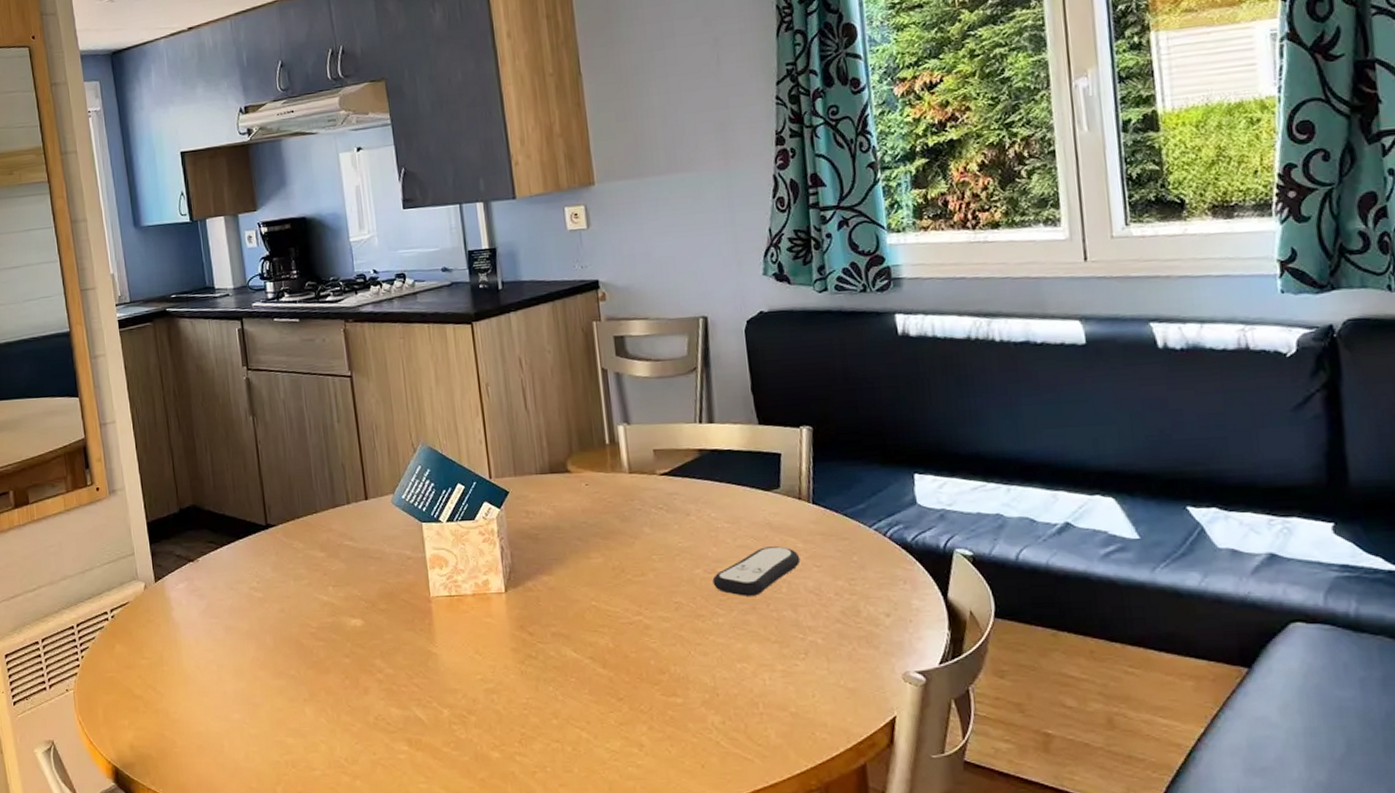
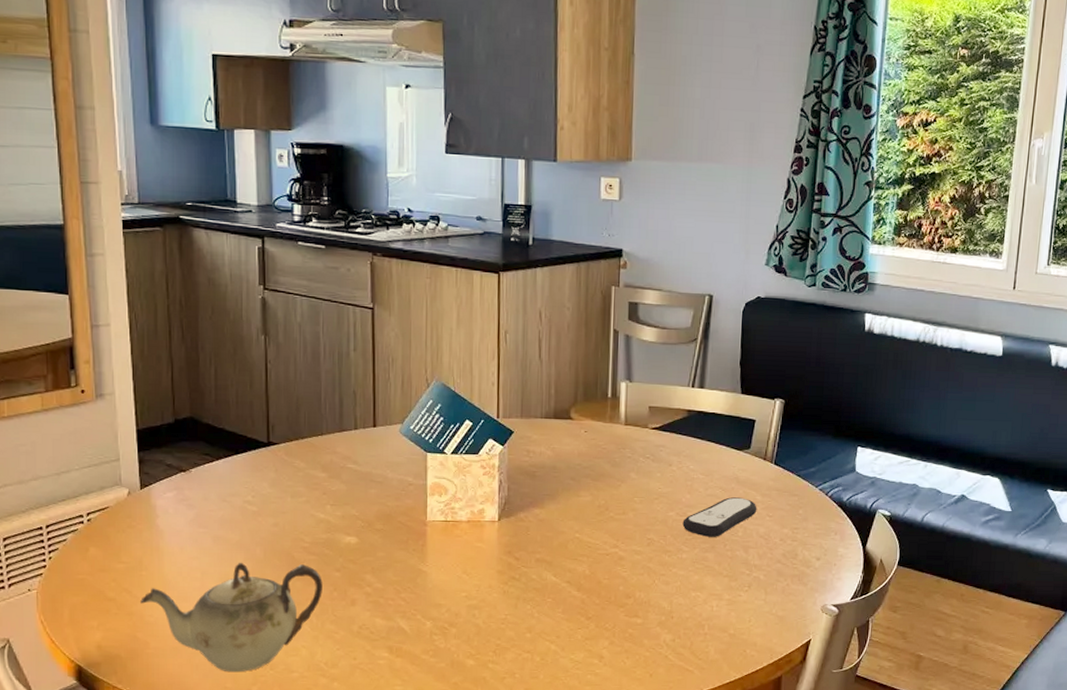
teapot: none [164,652,335,771] -> present [140,562,323,673]

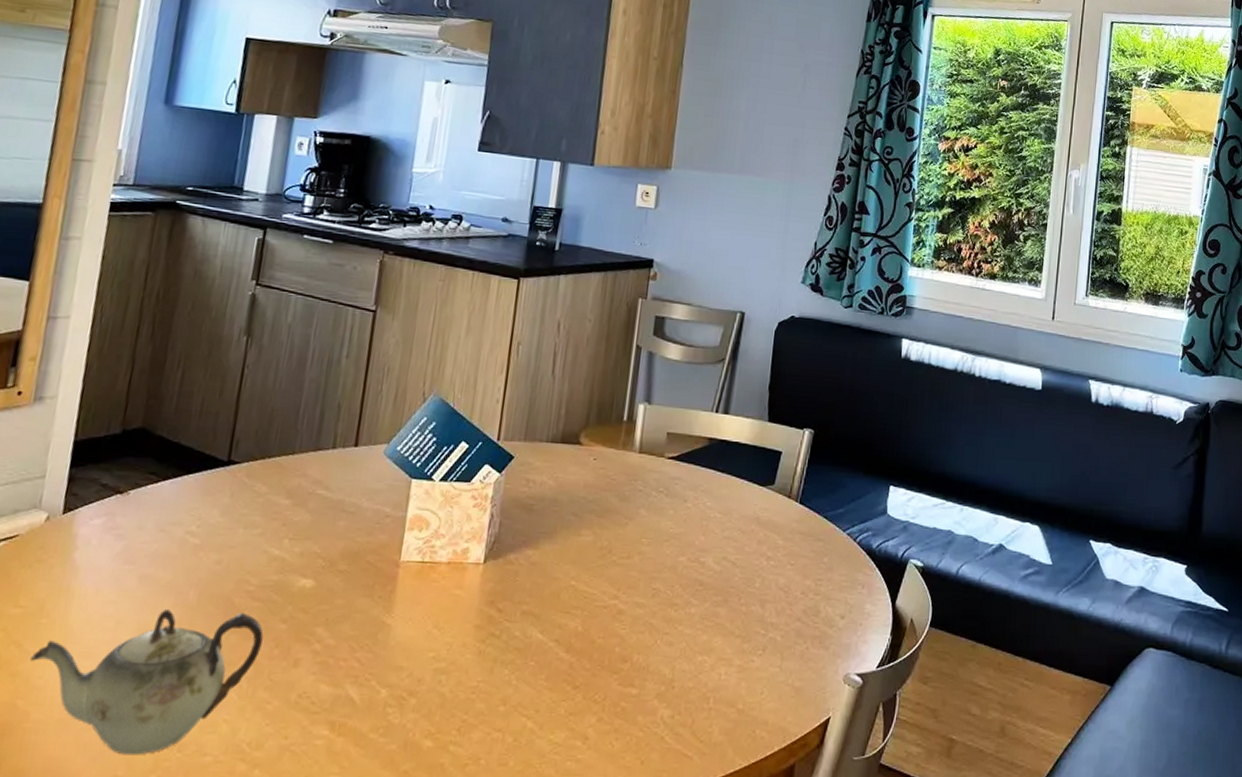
remote control: present [682,497,757,537] -> none [693,541,778,588]

